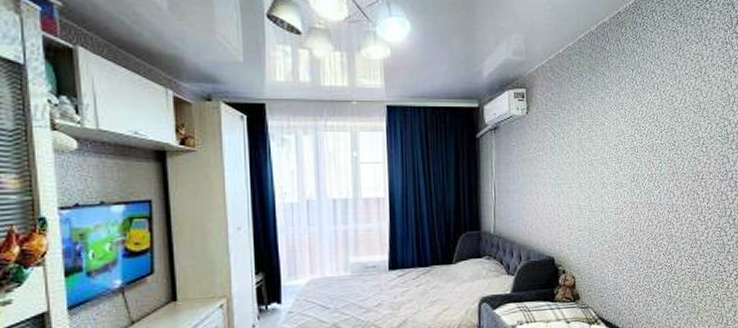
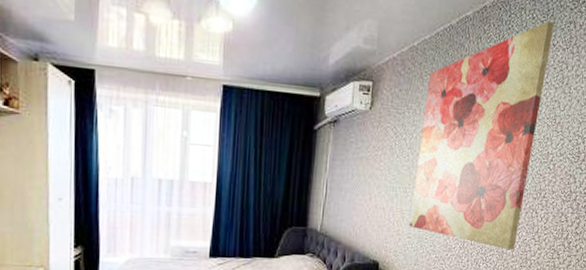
wall art: none [577,20,685,233] -> present [409,21,554,251]

